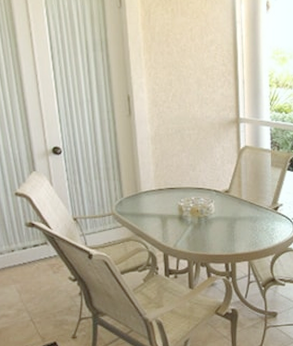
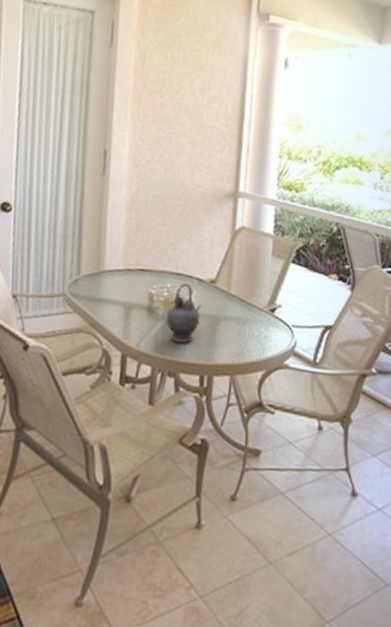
teapot: none [194,195,220,241] -> present [166,282,202,344]

